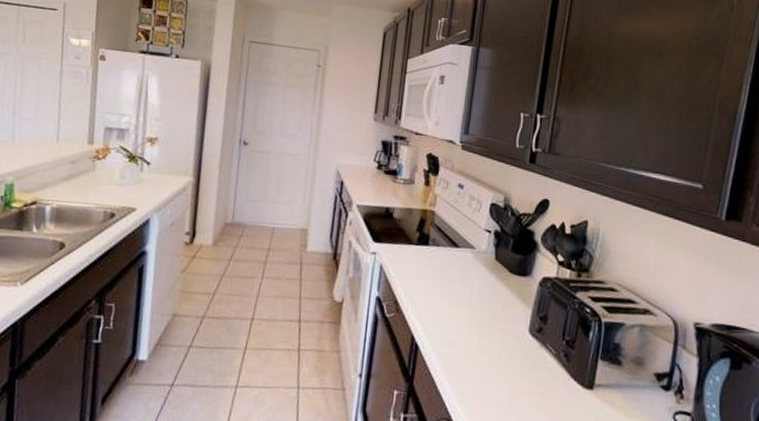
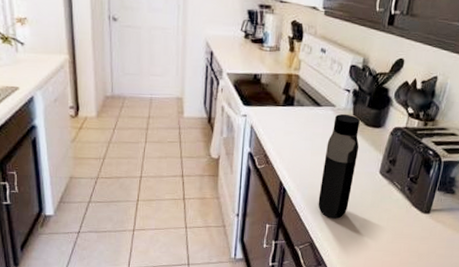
water bottle: none [456,257,504,389] -> present [318,113,360,219]

